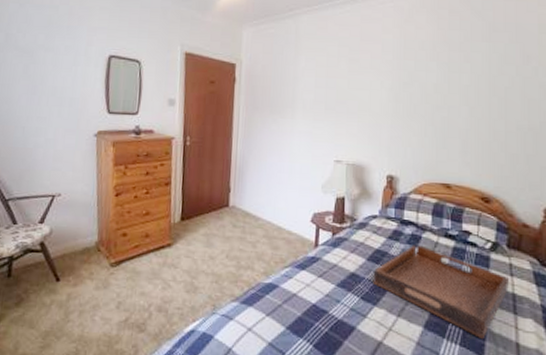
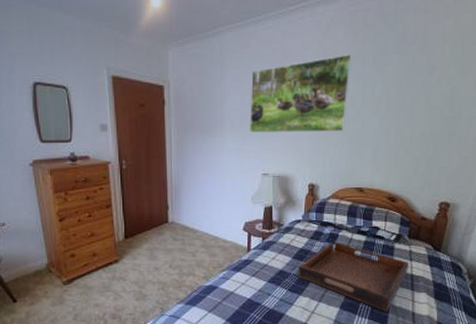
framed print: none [323,40,437,121] -> present [250,54,353,132]

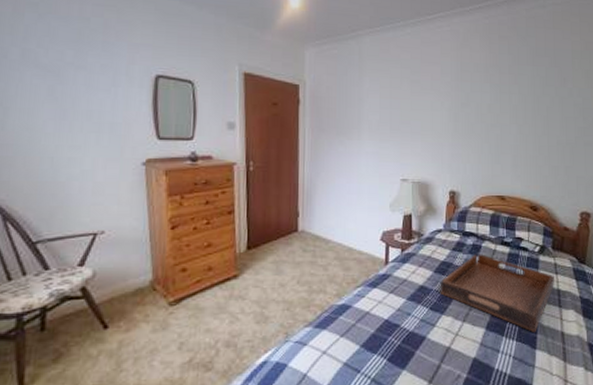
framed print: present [250,54,353,132] -> none [388,63,489,139]

